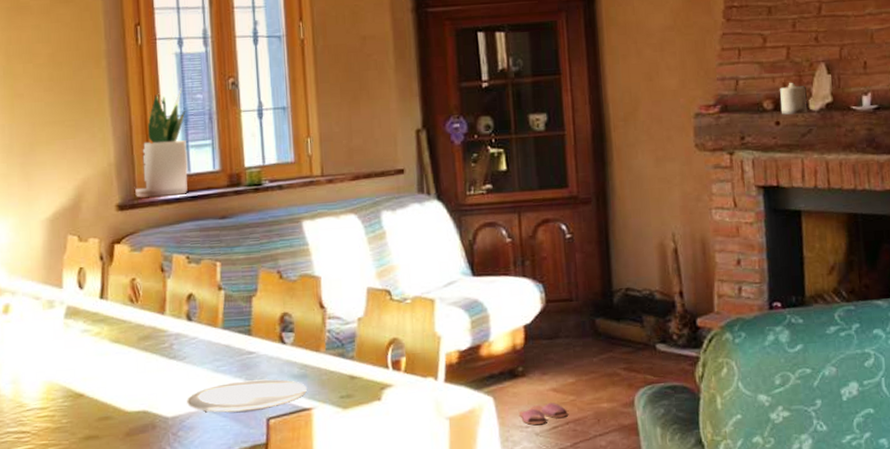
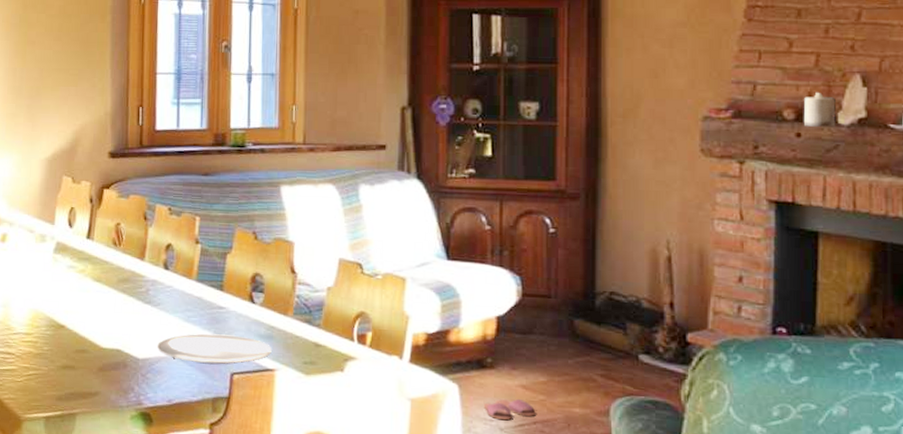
planter: present [135,88,189,198] -> none [127,47,180,149]

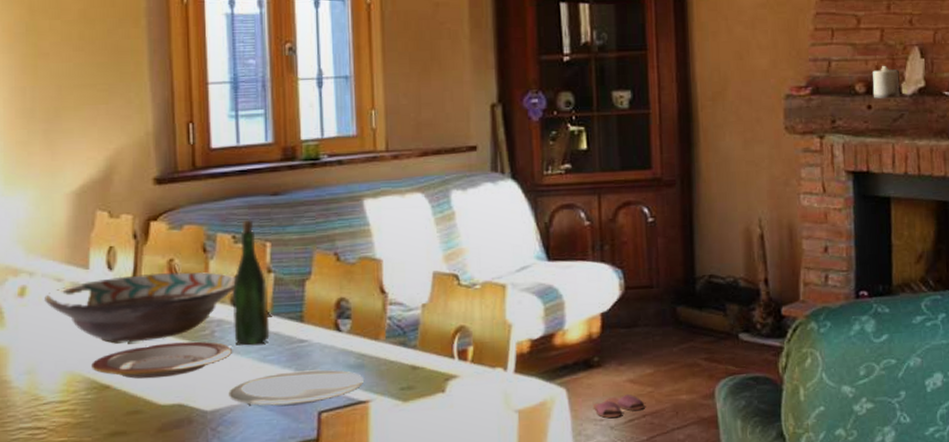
decorative bowl: none [20,233,169,292] -> present [44,271,236,343]
plate: none [51,295,163,325] -> present [91,341,233,379]
wine bottle: none [165,194,195,305] -> present [232,218,270,345]

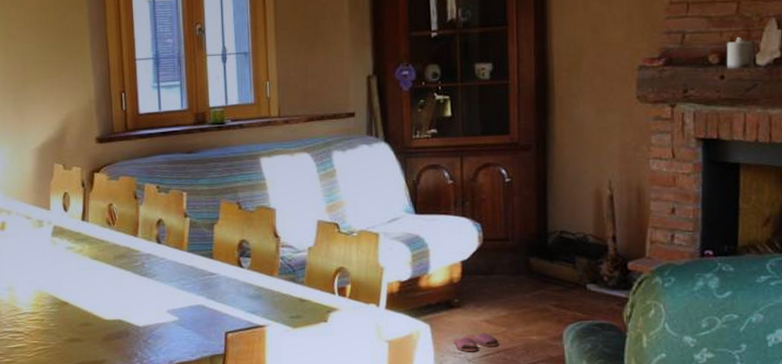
decorative bowl: present [44,271,236,343] -> none [19,214,160,270]
plate: present [91,341,233,379] -> none [54,271,159,299]
plate: present [229,369,365,407] -> none [156,298,262,326]
wine bottle: present [232,218,270,345] -> none [157,172,187,275]

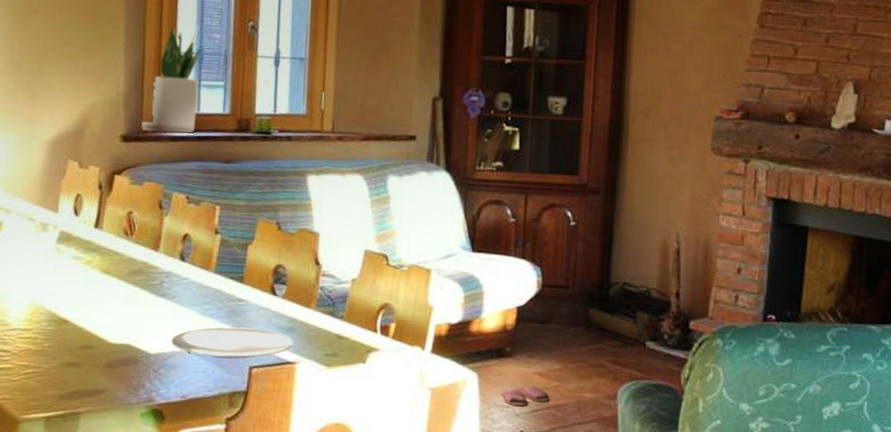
planter: none [112,33,159,132] -> present [141,25,202,134]
plate: none [156,298,262,326] -> present [171,327,294,359]
candle: present [726,36,754,69] -> none [802,97,829,130]

